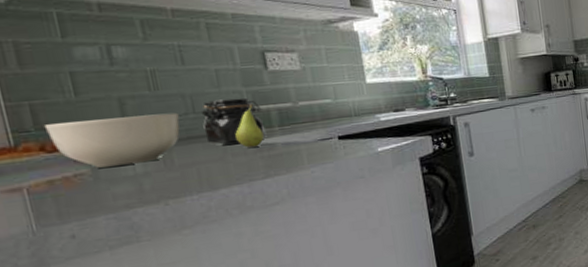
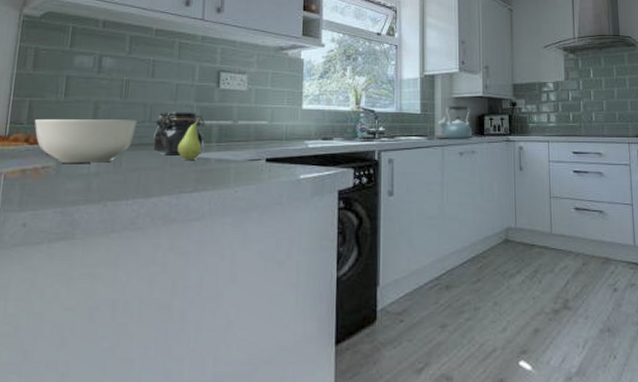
kettle: none [507,65,541,98] -> present [437,105,473,139]

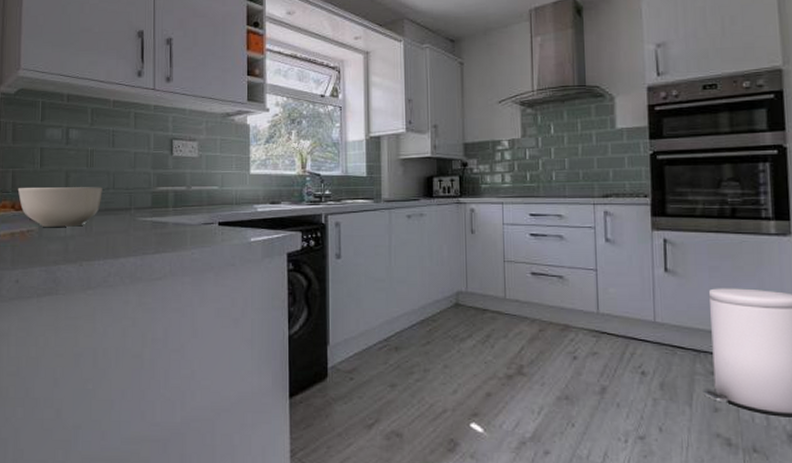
jar: present [153,112,206,154] -> none [118,178,162,219]
fruit: present [178,118,202,160] -> none [139,185,160,224]
kettle: present [437,105,473,139] -> none [384,166,421,202]

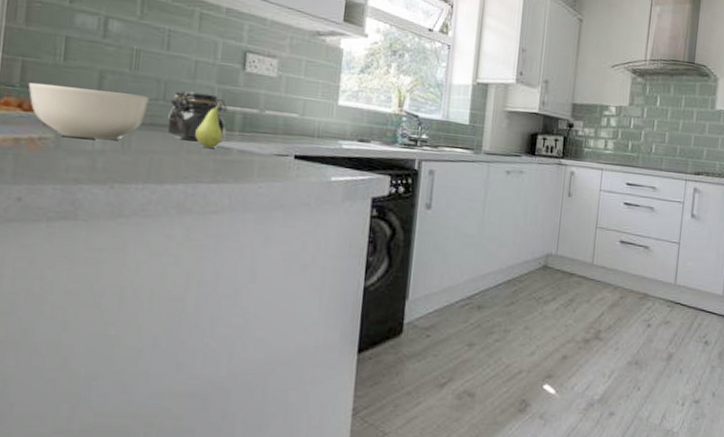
jar: none [118,178,162,219] -> present [167,91,228,140]
fruit: none [139,185,160,224] -> present [195,102,223,148]

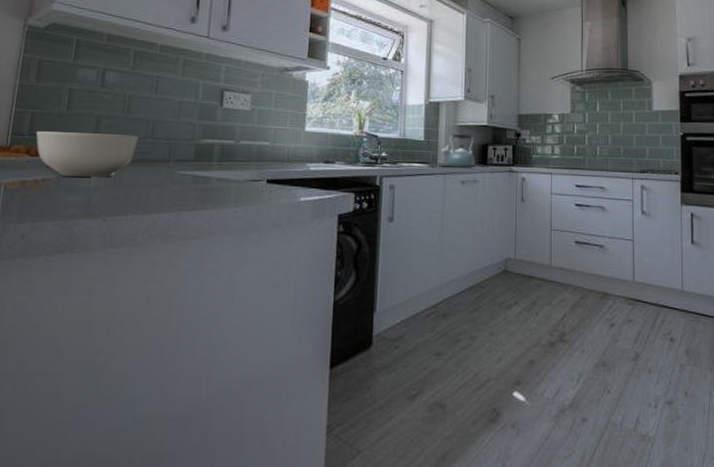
jar: present [167,91,228,140] -> none [154,128,208,172]
fruit: present [195,102,223,148] -> none [178,136,203,178]
kettle: none [486,119,524,158] -> present [441,133,476,168]

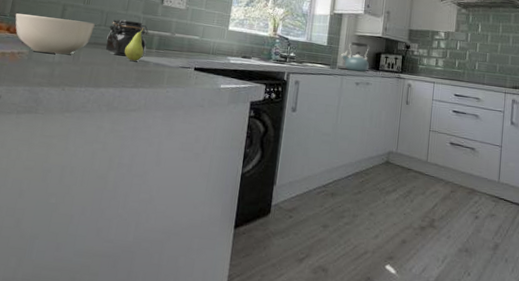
jar: none [154,128,208,172] -> present [105,19,149,55]
fruit: none [178,136,203,178] -> present [124,27,144,61]

